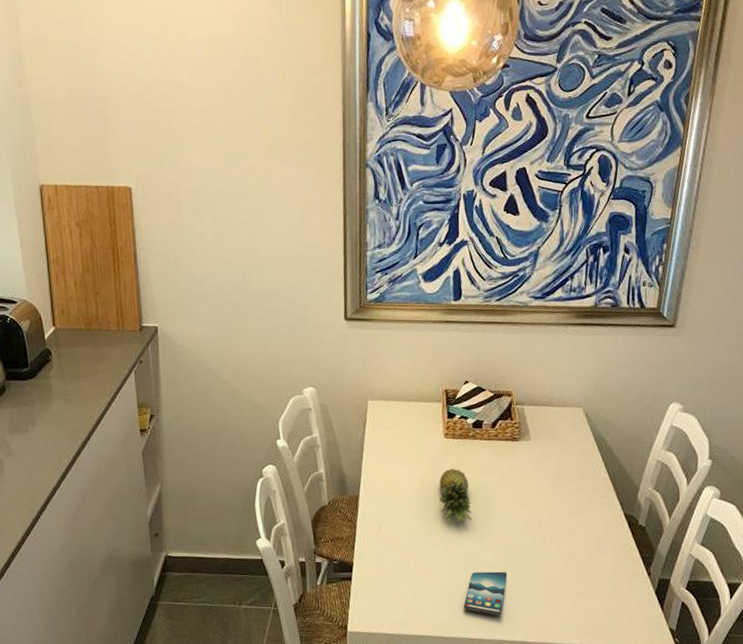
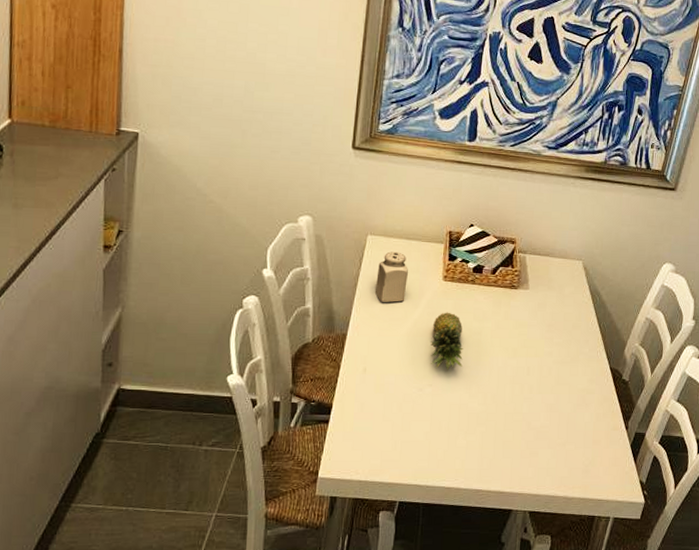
salt shaker: none [381,414,410,463] -> present [375,251,408,302]
smartphone: present [463,571,508,616] -> none [443,419,492,465]

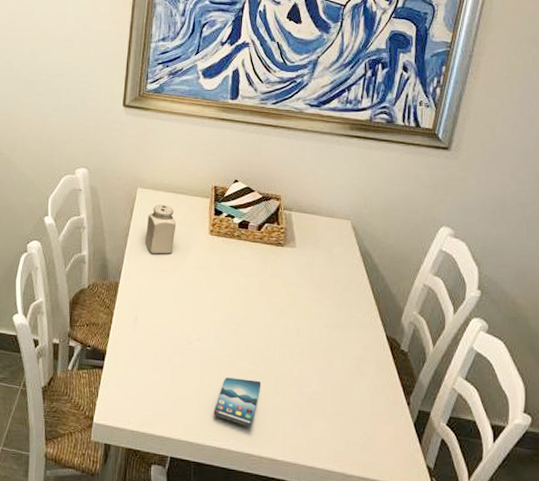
fruit: present [430,312,463,370] -> none [198,266,231,326]
smartphone: none [443,419,492,465] -> present [213,377,261,428]

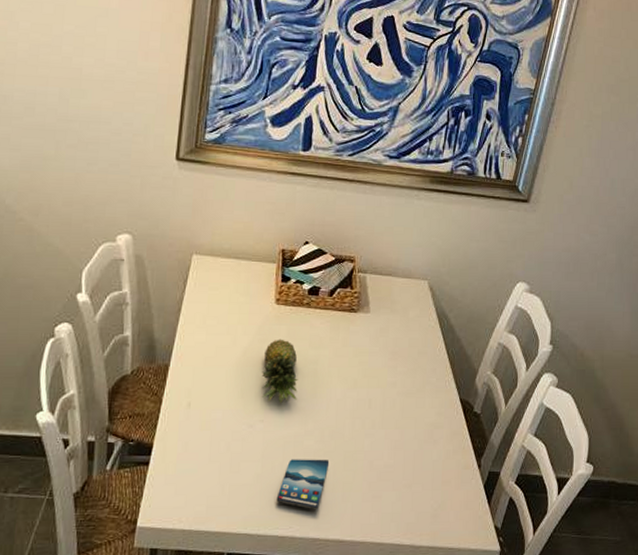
salt shaker: present [145,204,176,254] -> none [201,272,237,329]
fruit: none [198,266,231,326] -> present [261,339,298,404]

